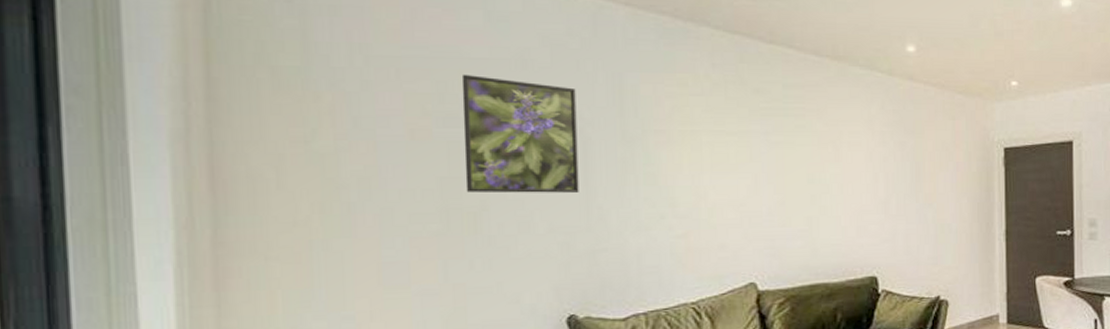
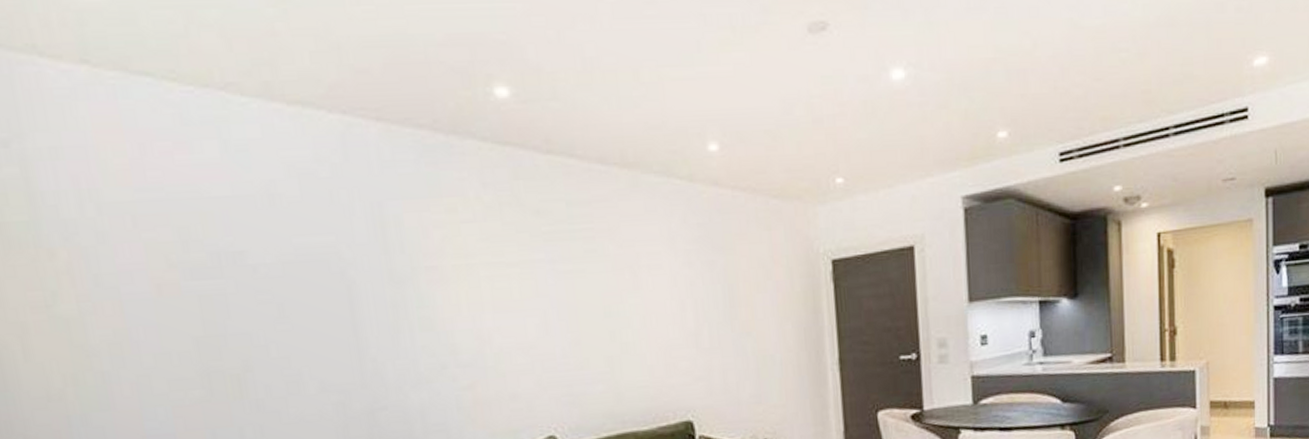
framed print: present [461,74,579,193] -> none [204,216,349,352]

